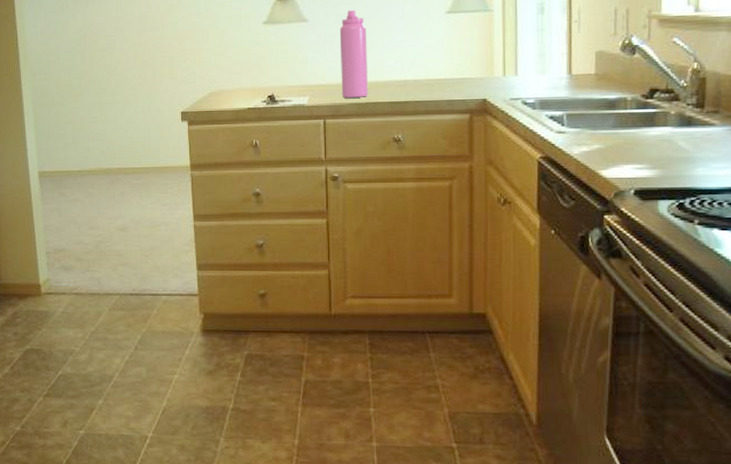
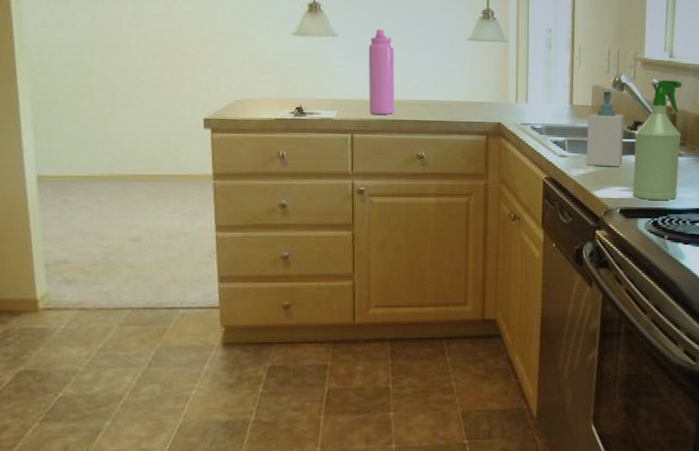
soap bottle: none [589,55,637,142] -> present [586,90,624,166]
spray bottle: none [650,37,713,178] -> present [632,79,682,200]

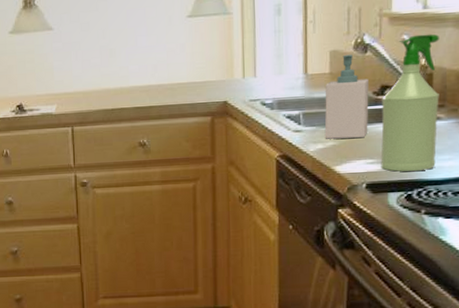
water bottle: present [368,30,395,115] -> none [84,17,113,105]

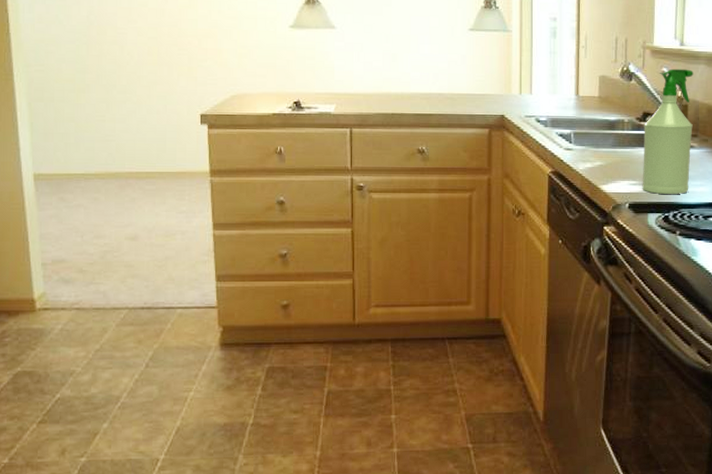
soap bottle: present [324,54,369,139] -> none [593,80,633,159]

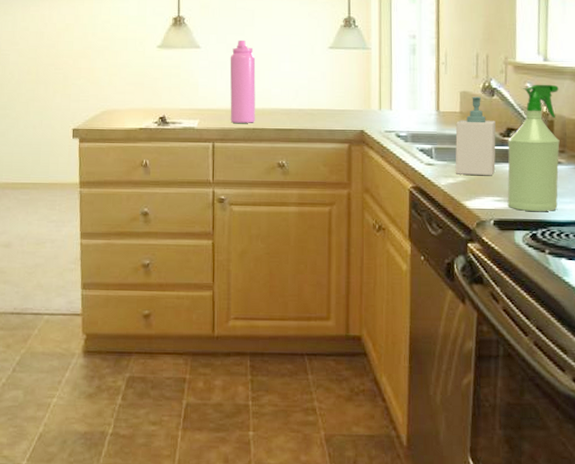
water bottle: none [367,21,394,108] -> present [230,40,256,123]
soap bottle: none [593,80,633,159] -> present [455,96,496,175]

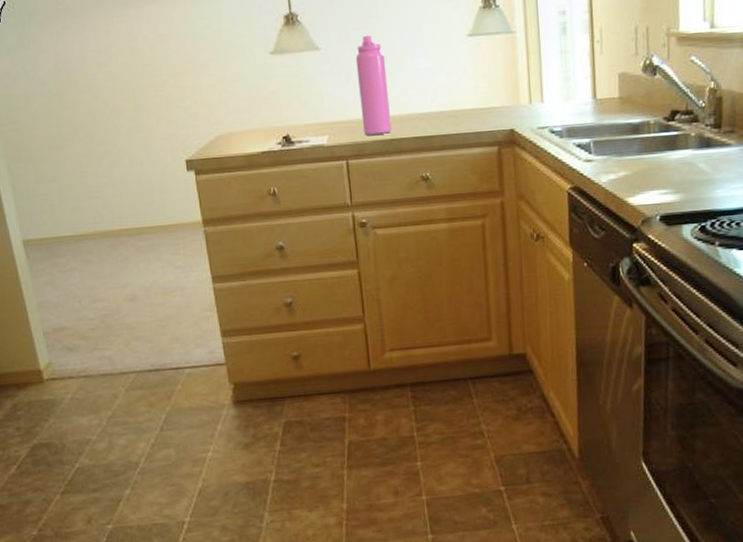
soap bottle: present [455,96,496,175] -> none [615,77,660,169]
spray bottle: present [507,84,560,211] -> none [672,55,729,202]

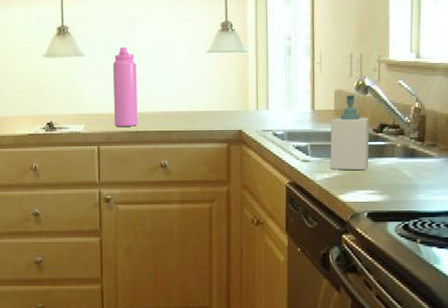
soap bottle: none [615,77,660,169] -> present [330,94,370,170]

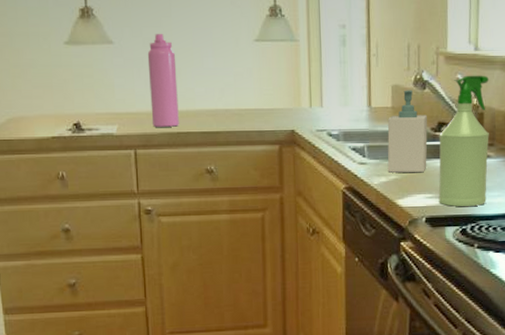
spray bottle: none [380,80,432,203] -> present [438,75,489,207]

